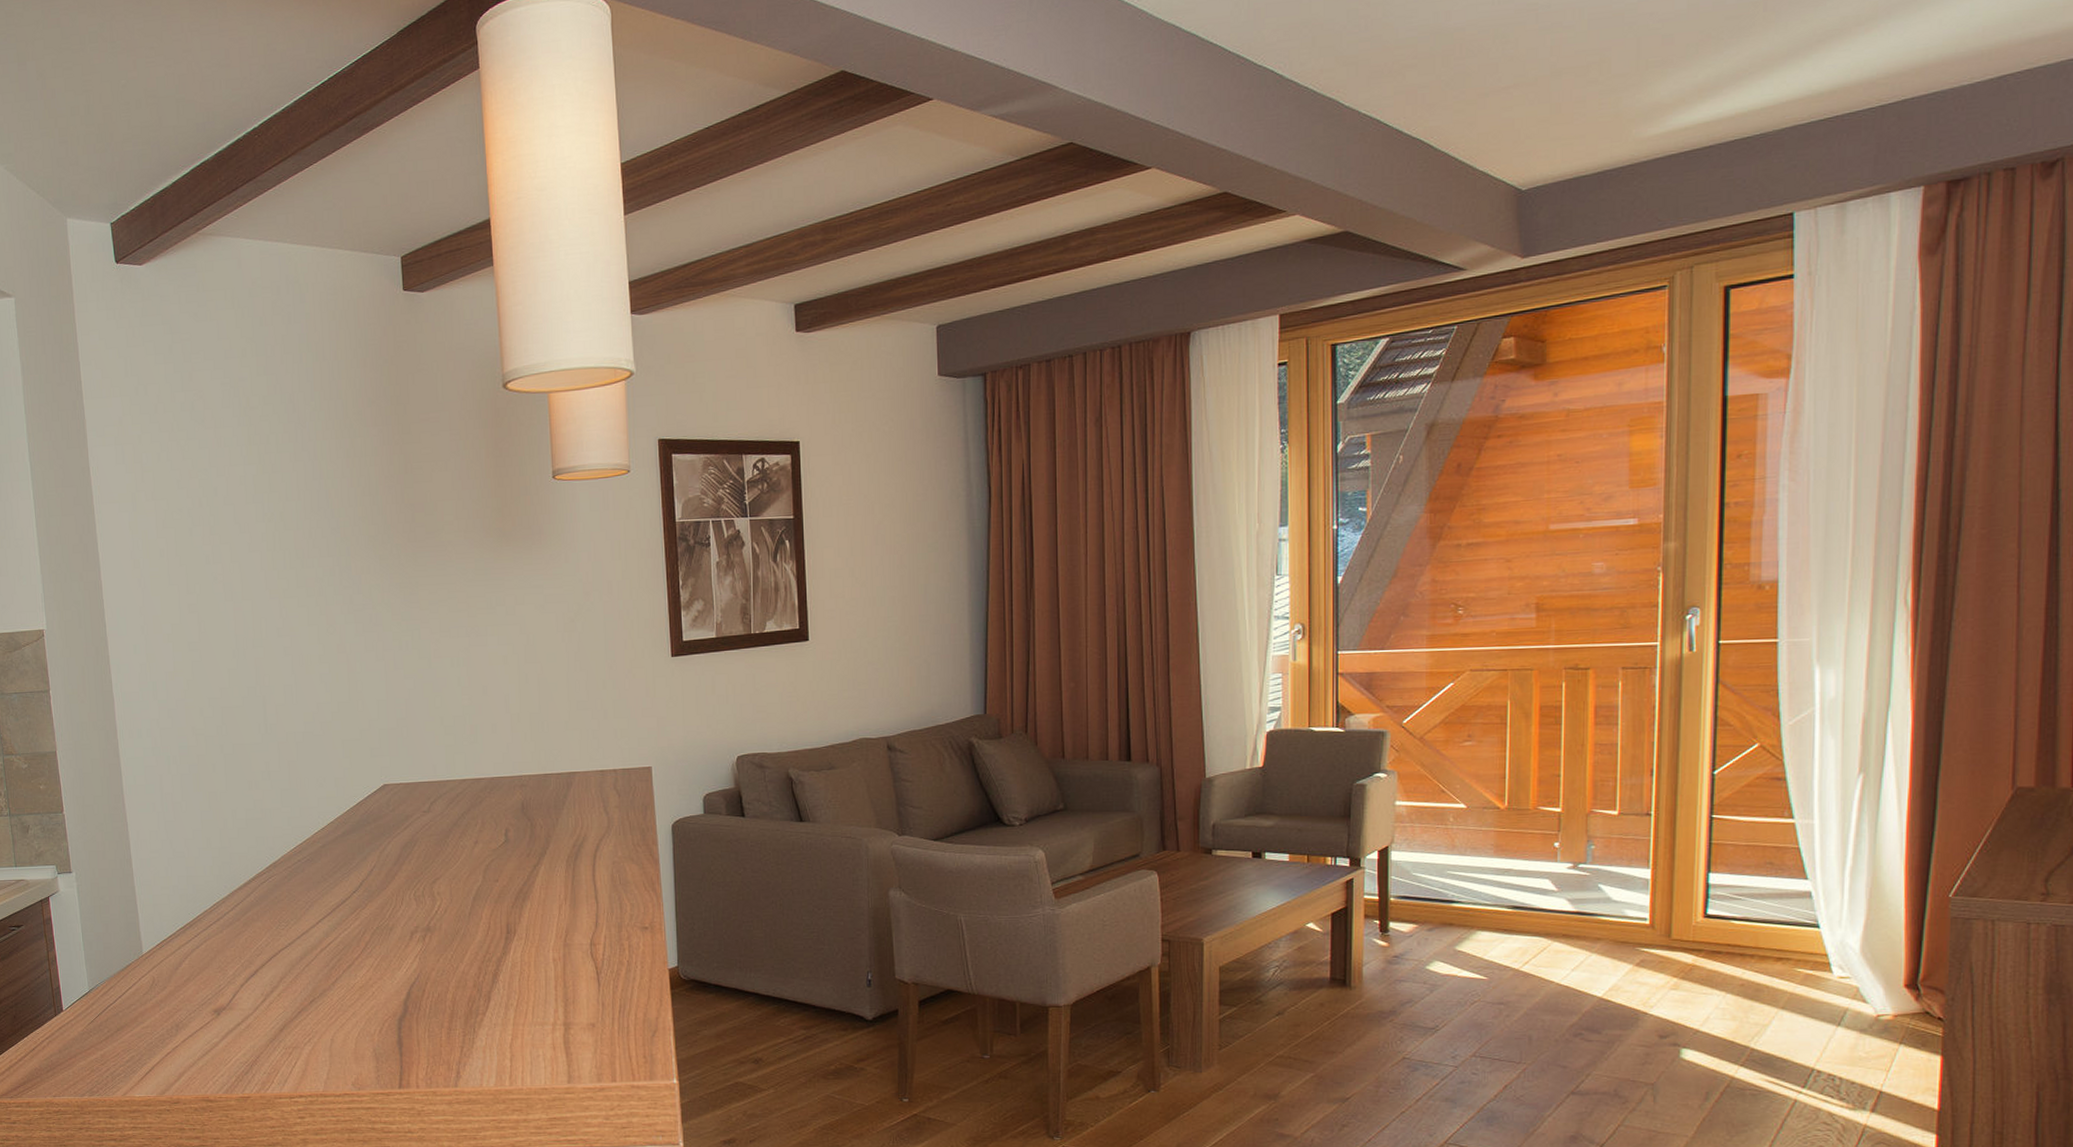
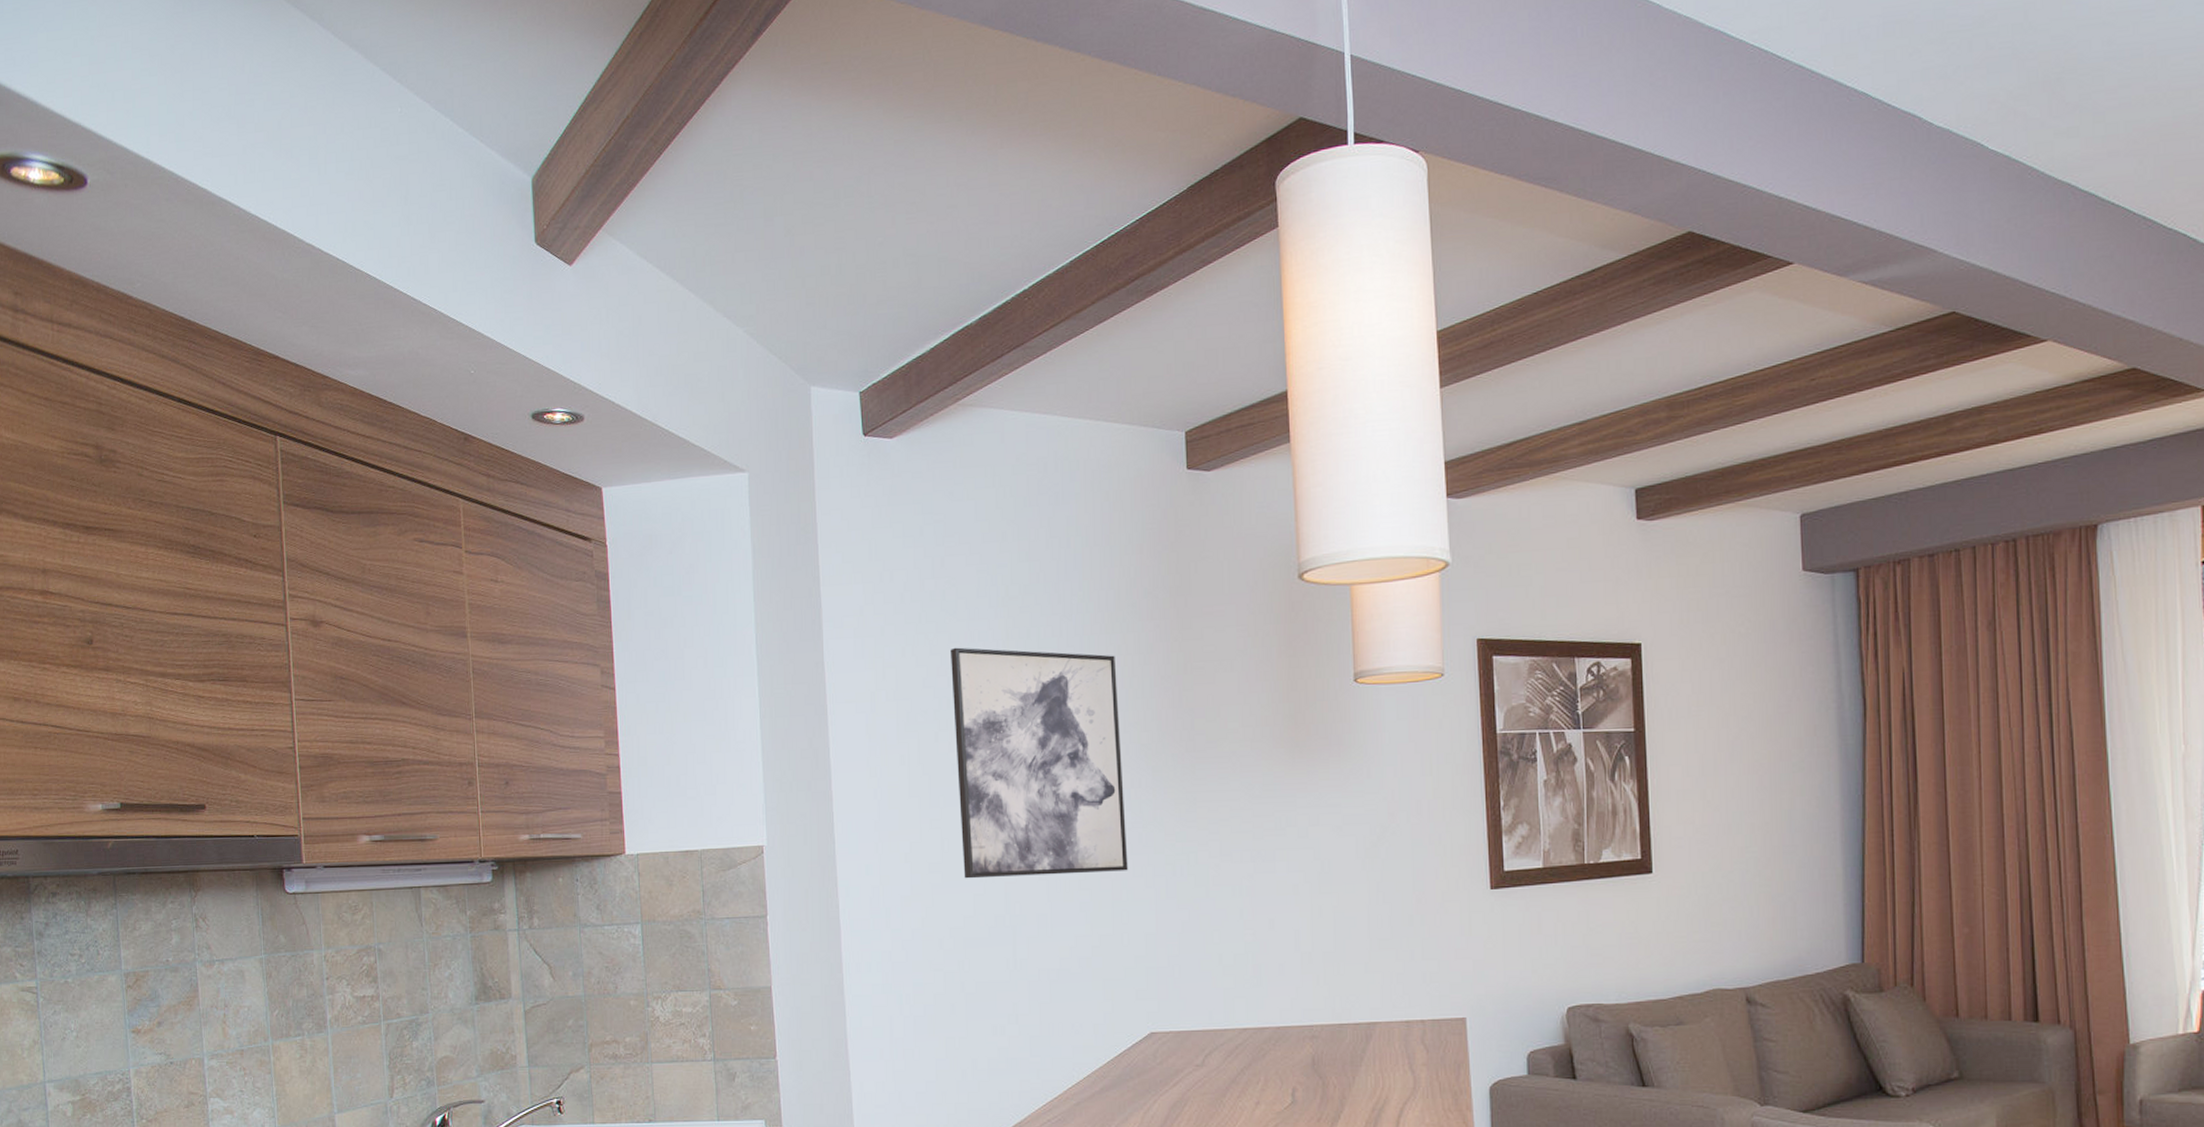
wall art: none [200,452,361,656] -> present [951,647,1129,879]

